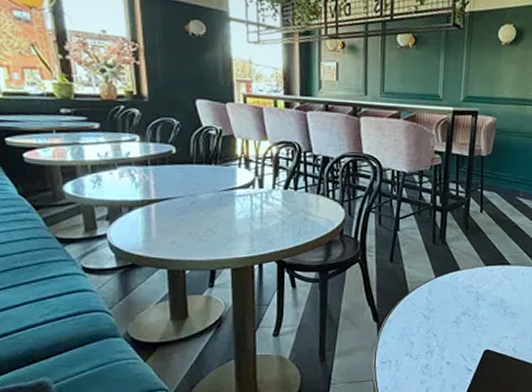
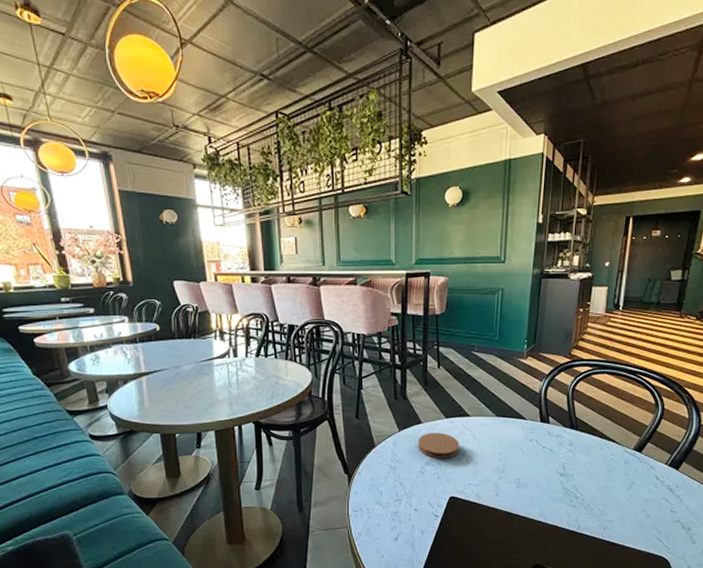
coaster: none [455,281,498,309] -> present [418,432,460,459]

